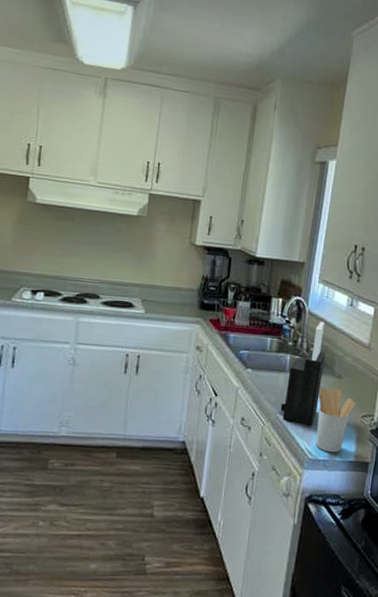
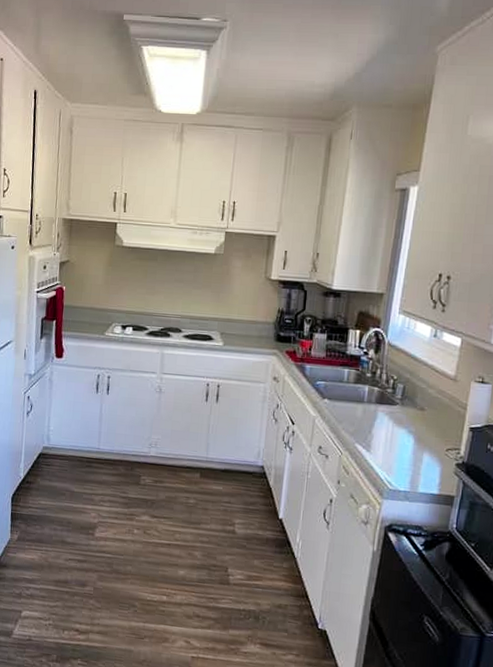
knife block: present [280,321,325,425] -> none [358,352,406,456]
utensil holder: present [315,387,356,453] -> none [396,418,440,485]

